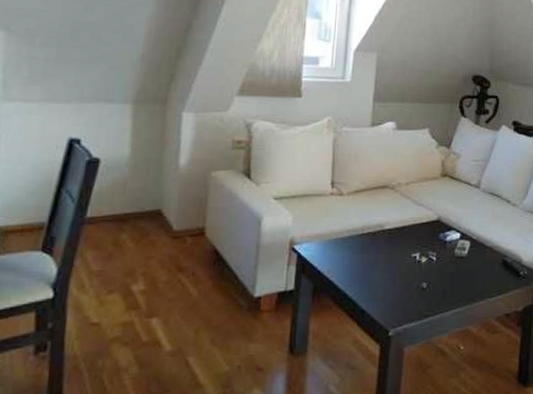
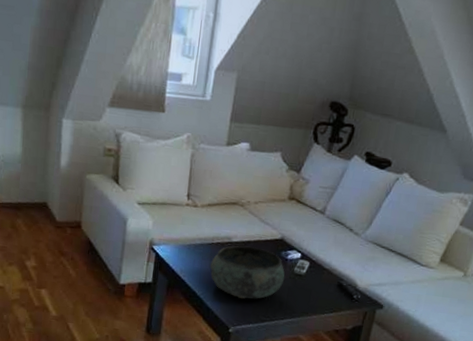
bowl: none [362,232,446,293] -> present [210,246,285,299]

